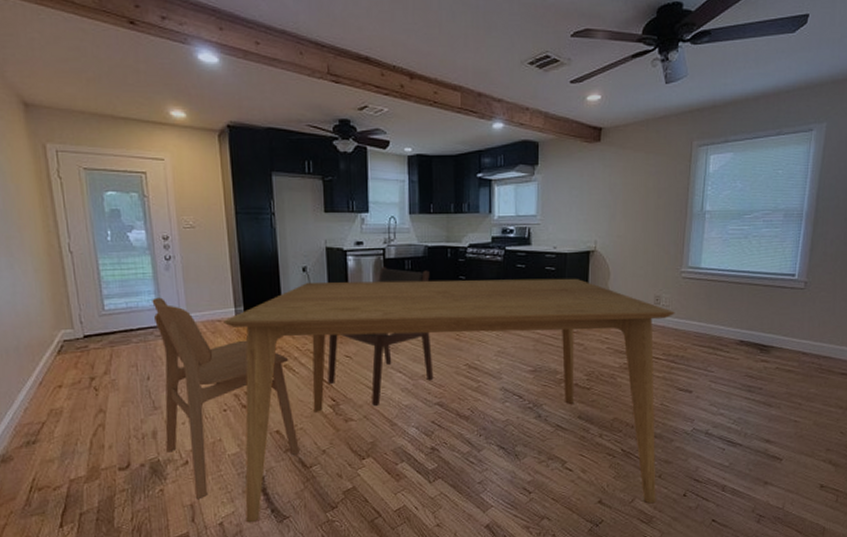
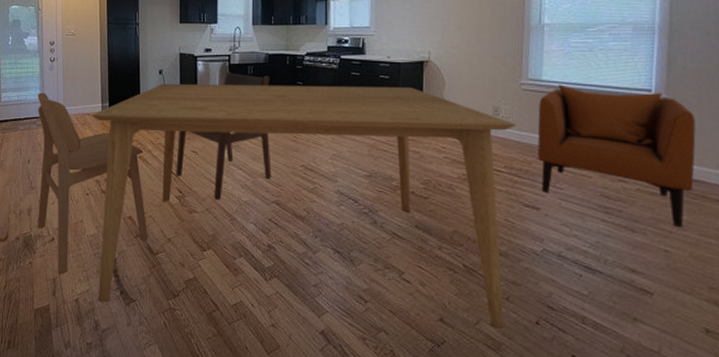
armchair: none [693,271,829,399] -> present [537,84,696,227]

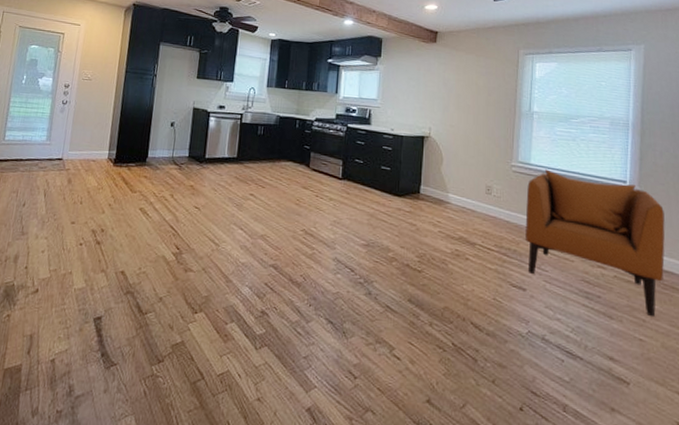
dining chair: present [37,92,148,275] -> none [22,134,146,331]
dining table: present [92,83,516,329] -> none [76,135,506,414]
dining chair: present [176,72,272,200] -> none [175,130,279,259]

